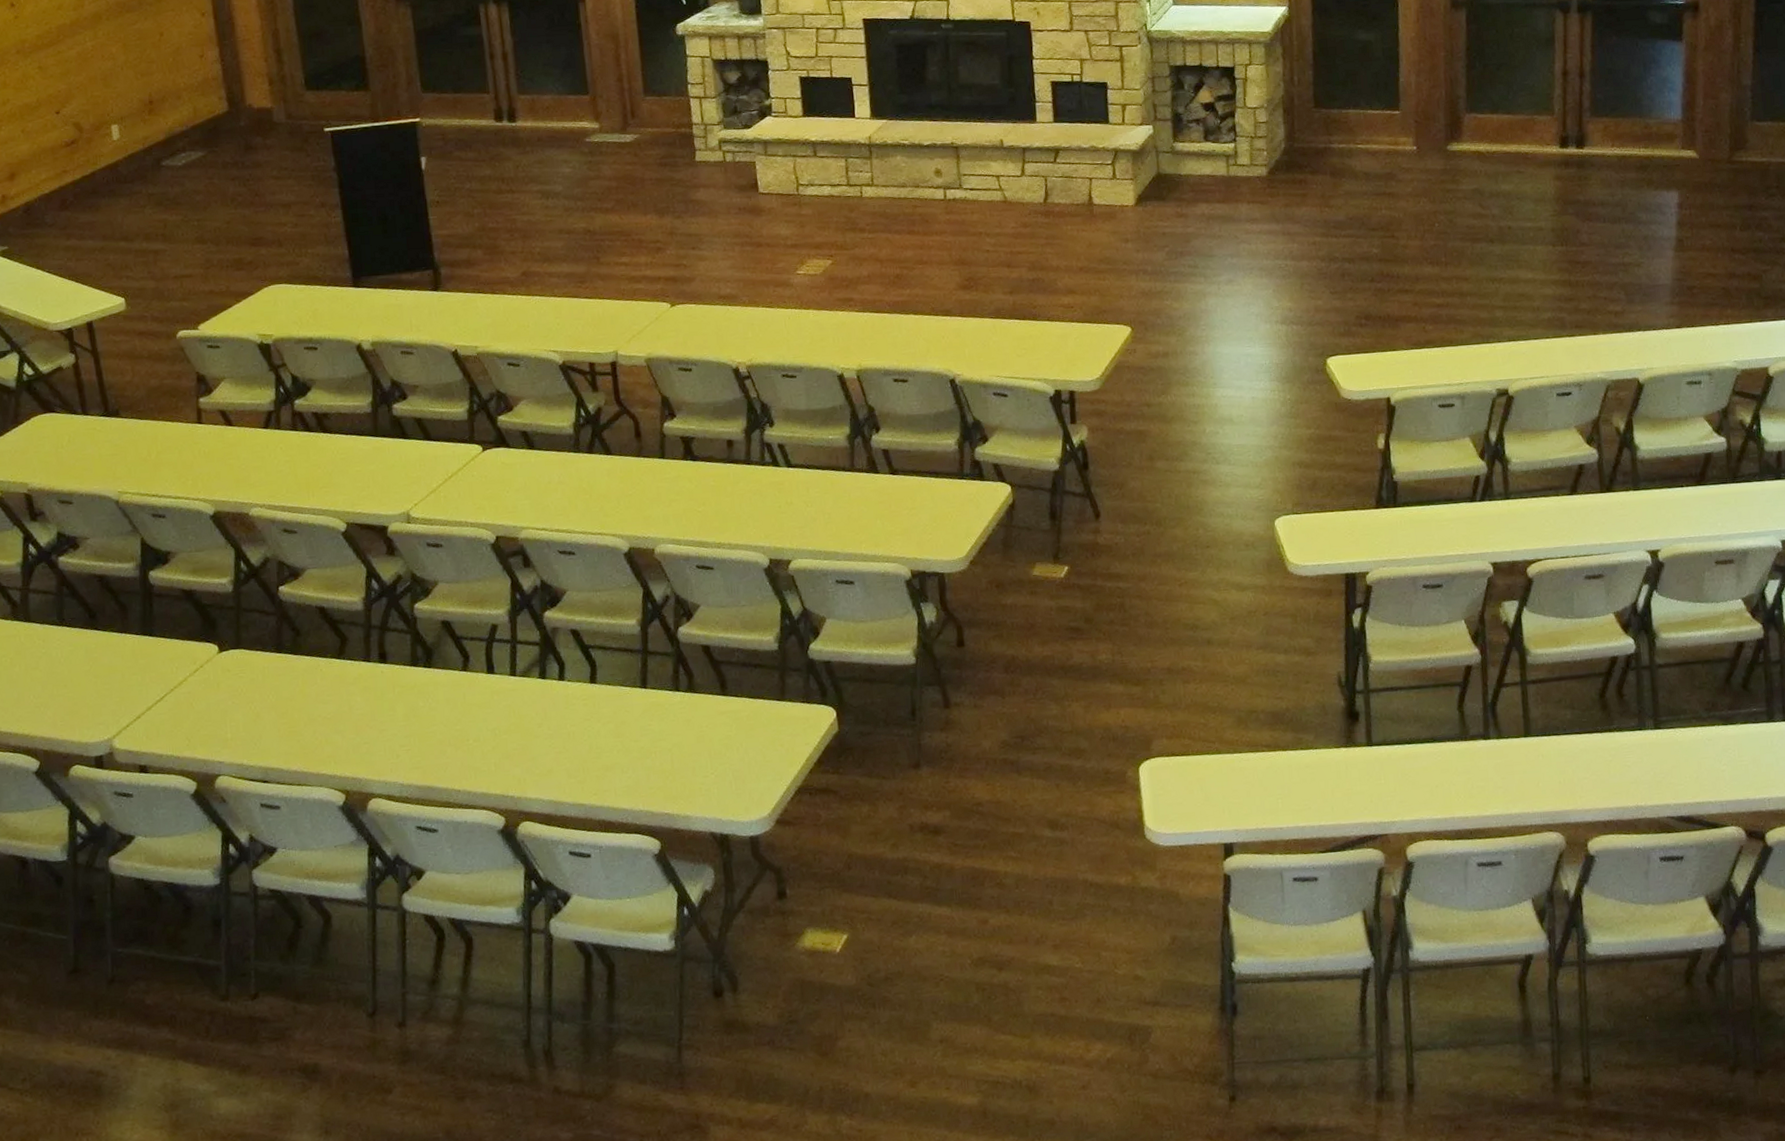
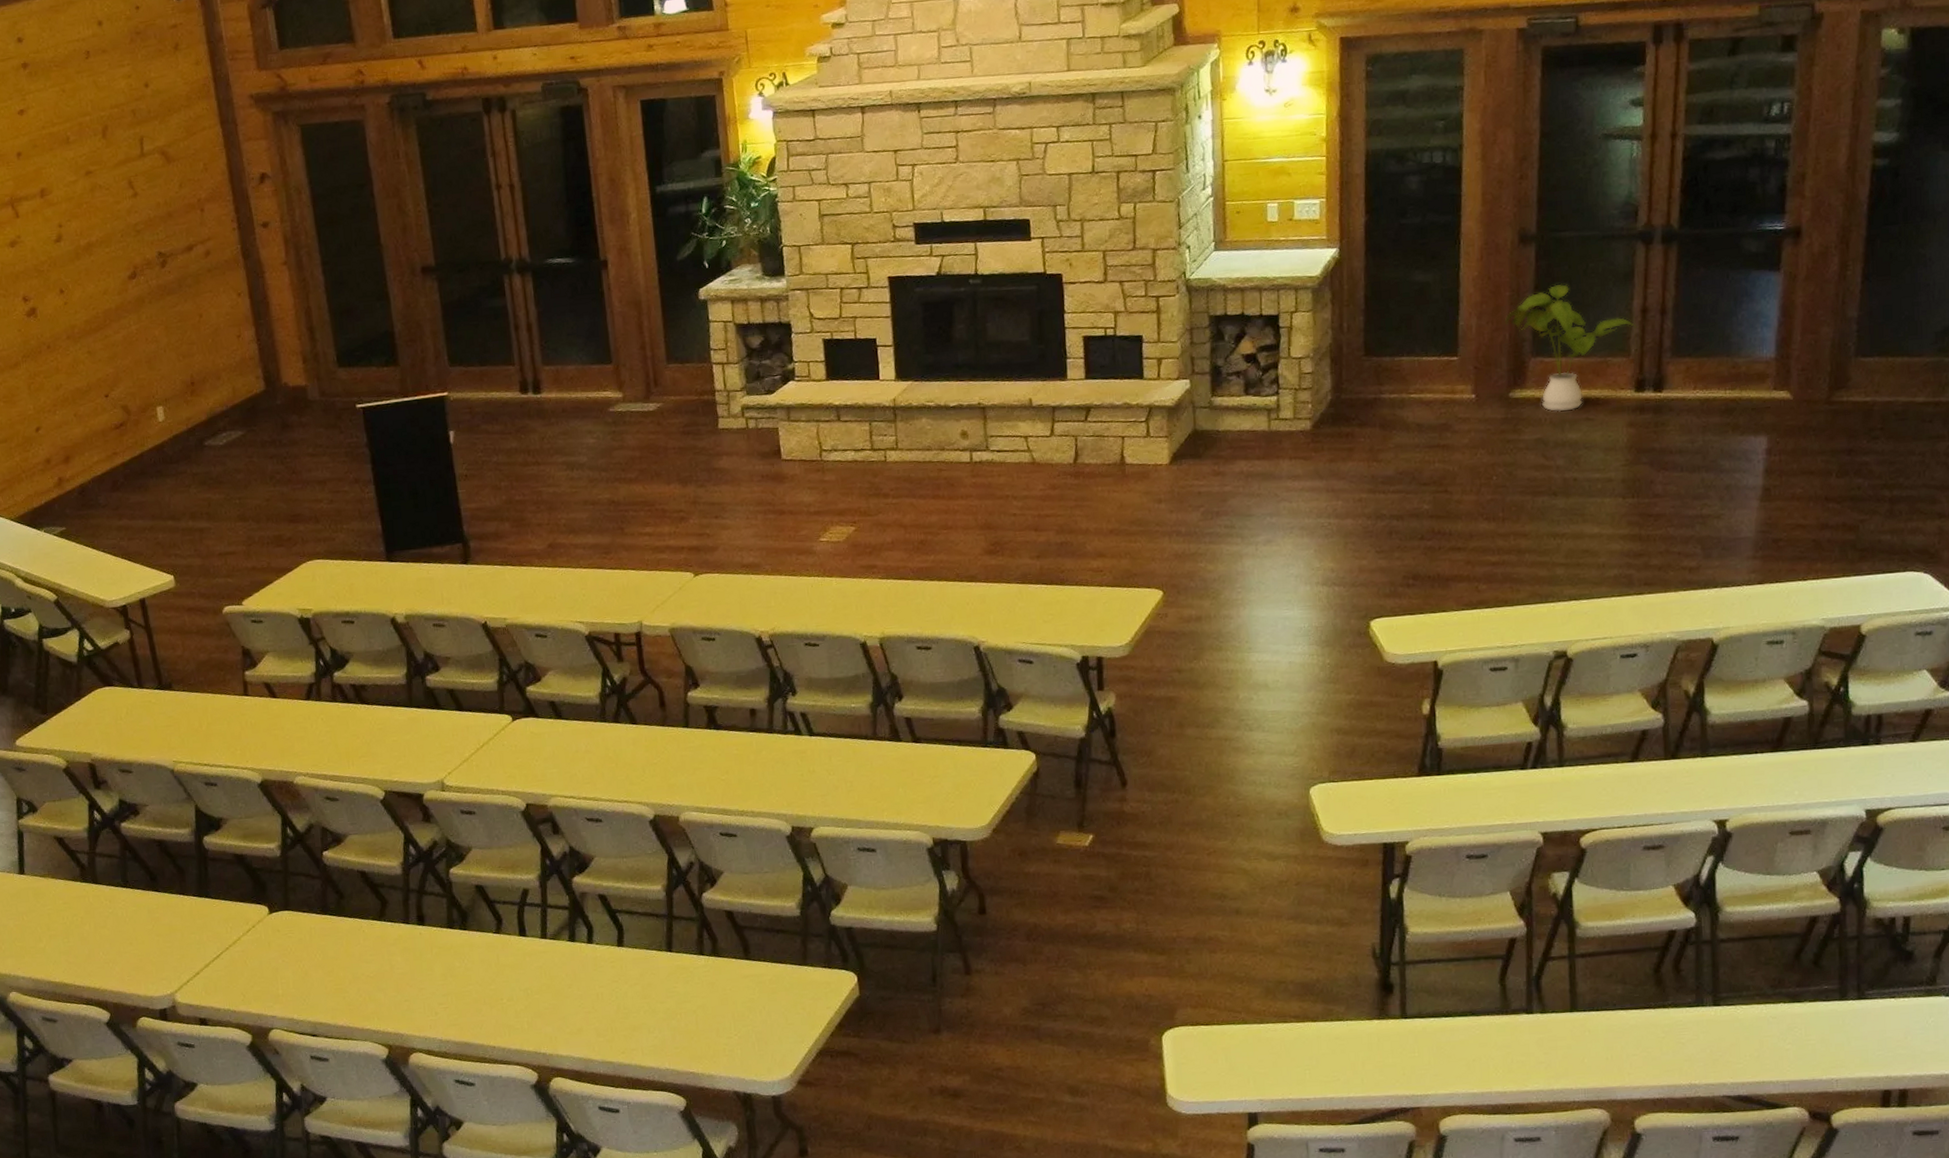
house plant: none [1440,46,1561,165] -> present [1504,283,1639,412]

